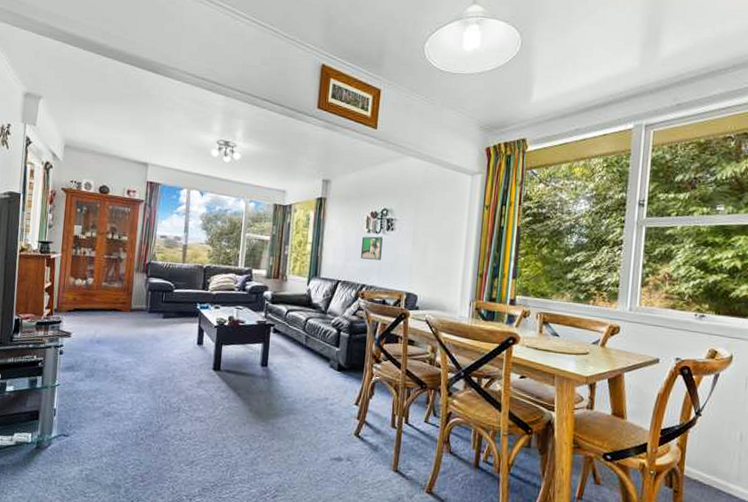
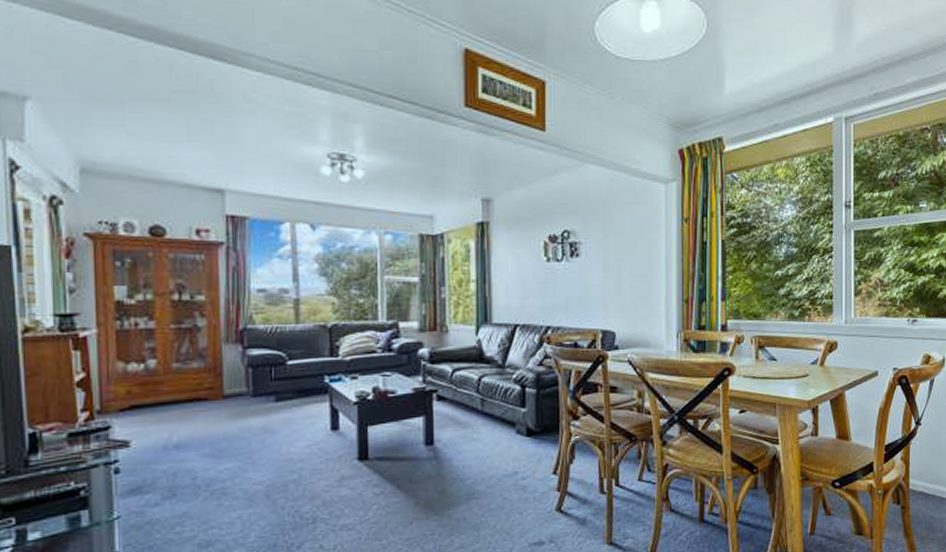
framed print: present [361,236,383,260] -> none [540,265,567,295]

